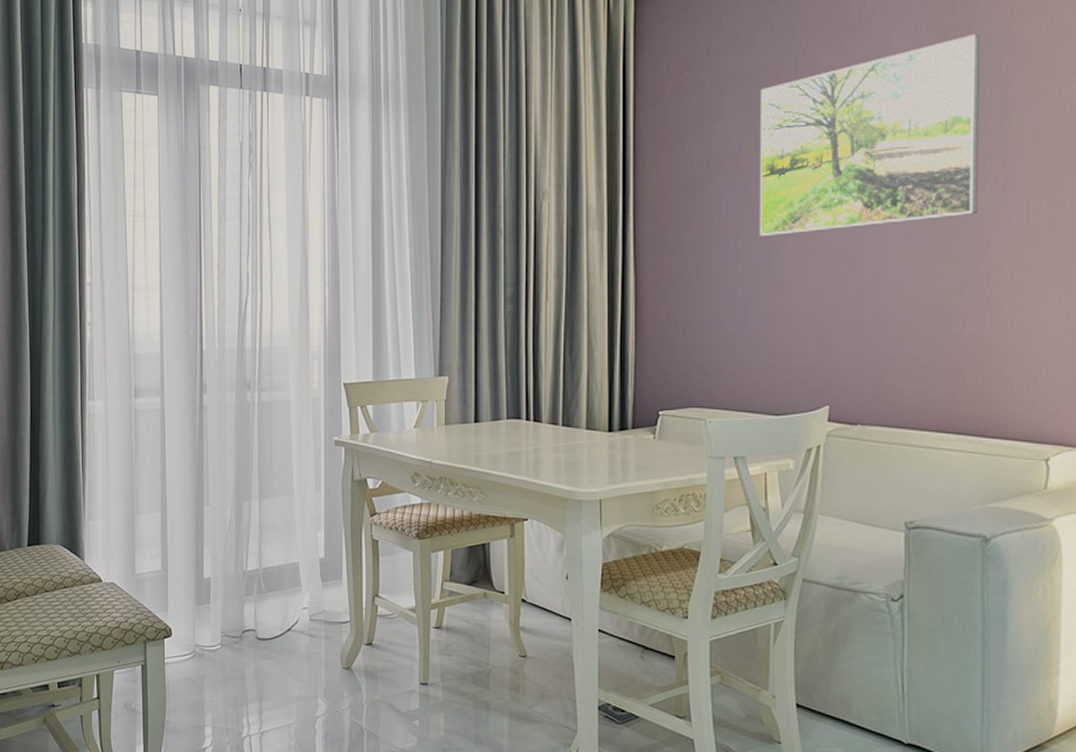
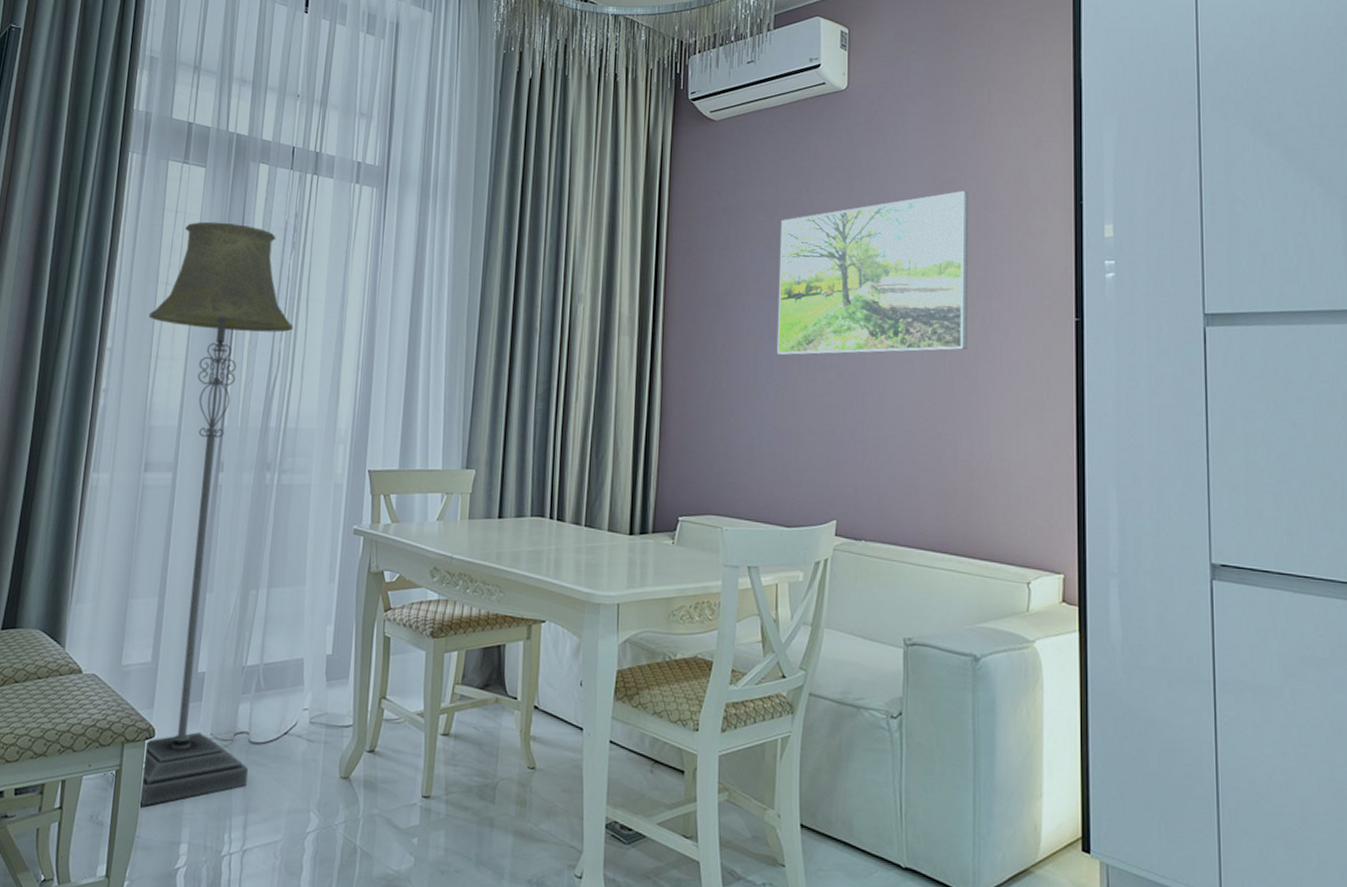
floor lamp: none [121,149,259,696] -> present [109,221,294,806]

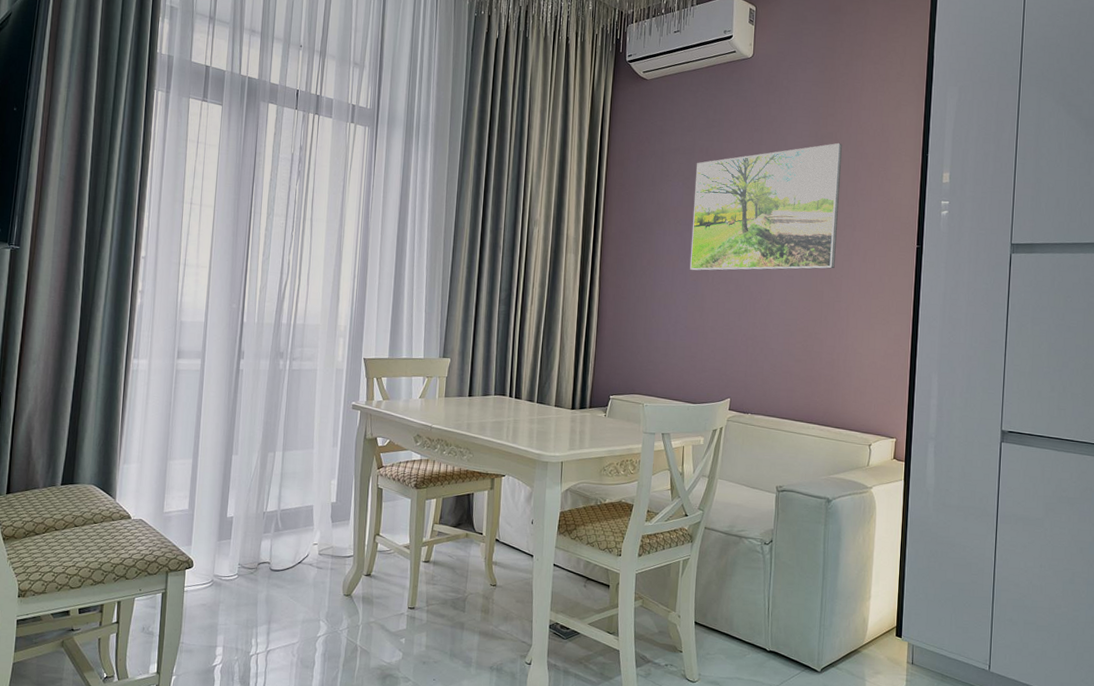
floor lamp: present [109,221,294,806] -> none [157,151,300,620]

